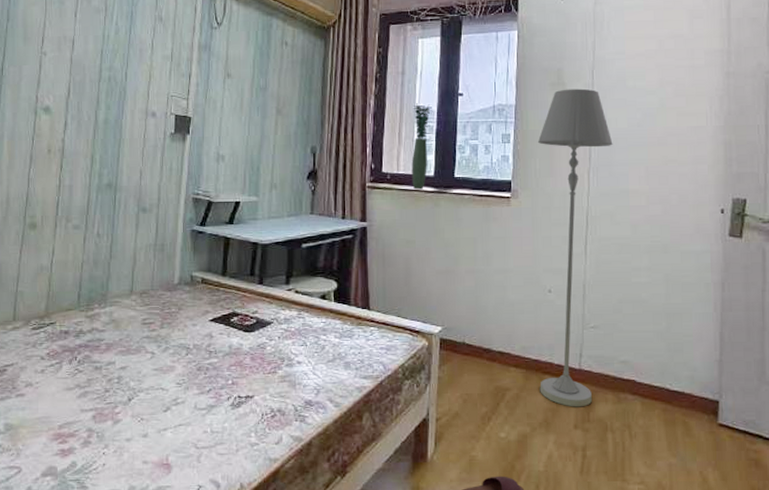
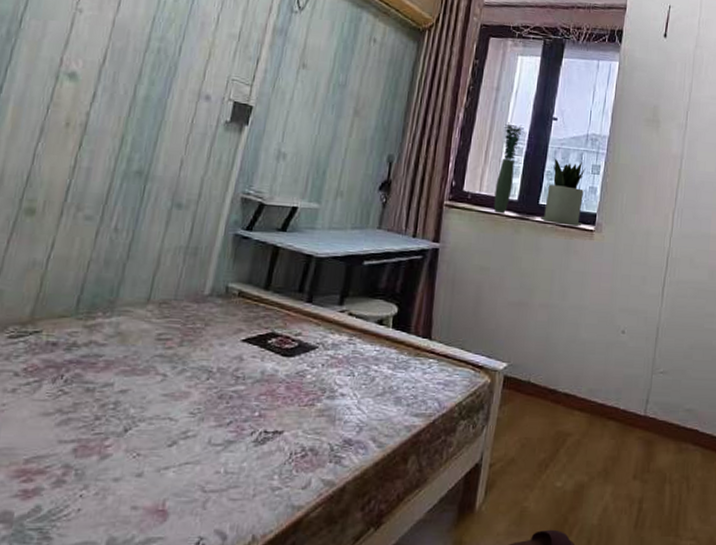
planter: none [457,132,498,195] -> present [540,158,587,226]
floor lamp: present [538,88,613,407] -> none [602,126,700,457]

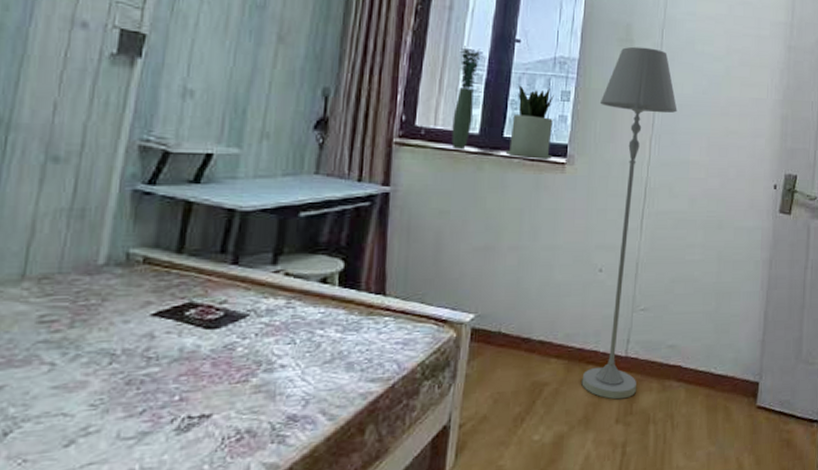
floor lamp: none [602,126,700,457] -> present [581,46,677,400]

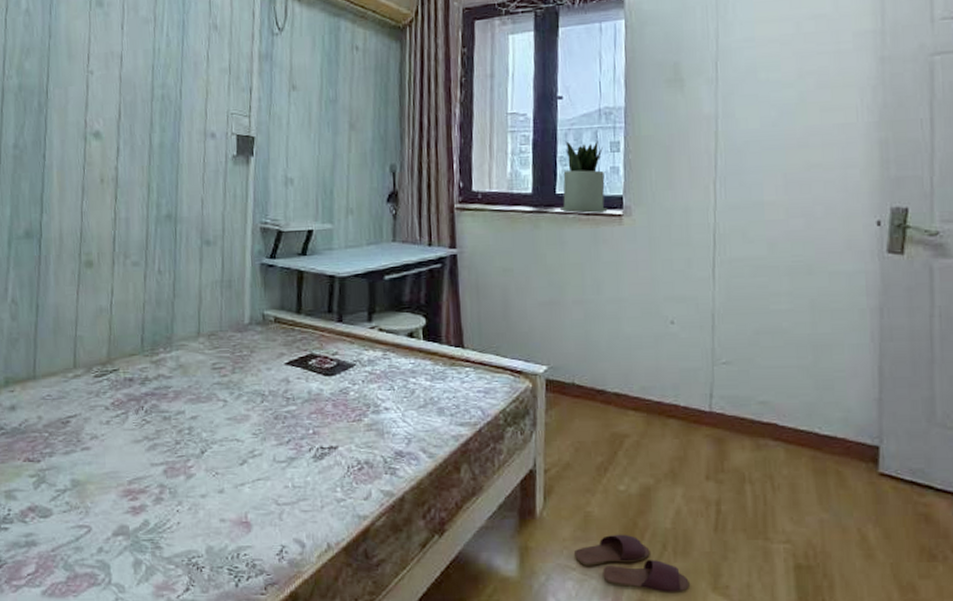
vase: present [451,46,480,150] -> none [505,110,525,210]
floor lamp: present [581,46,677,400] -> none [653,84,743,456]

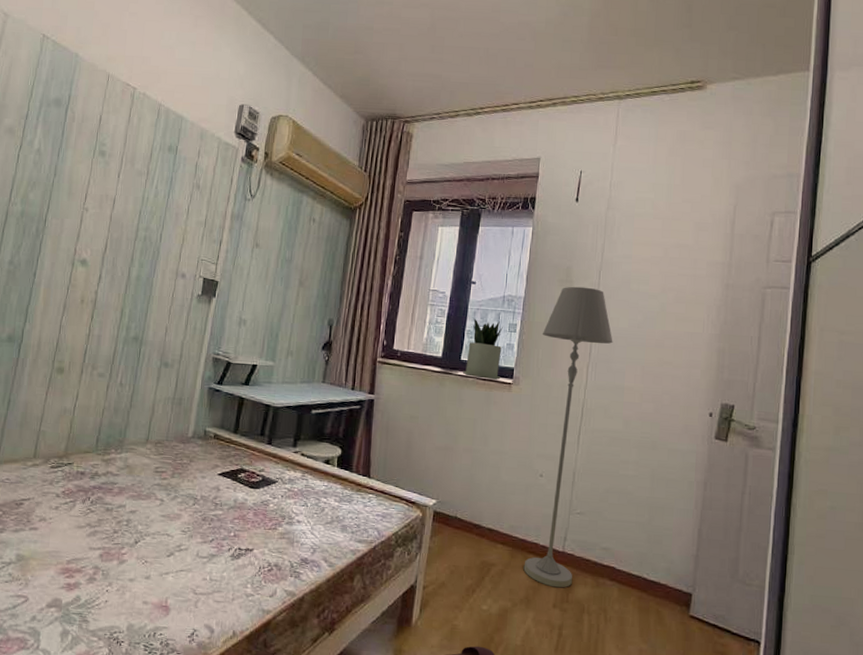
floor lamp: none [653,84,743,456] -> present [523,286,613,588]

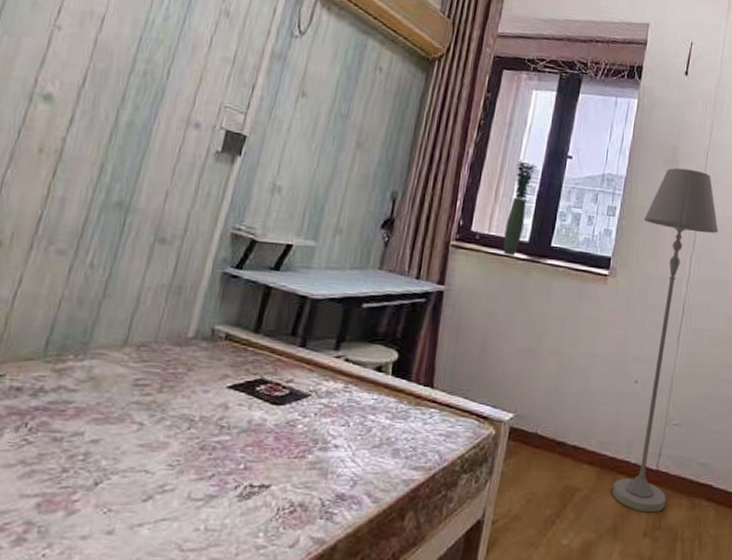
vase: none [420,287,444,369] -> present [503,159,535,256]
planter: present [462,318,504,380] -> none [551,198,602,270]

